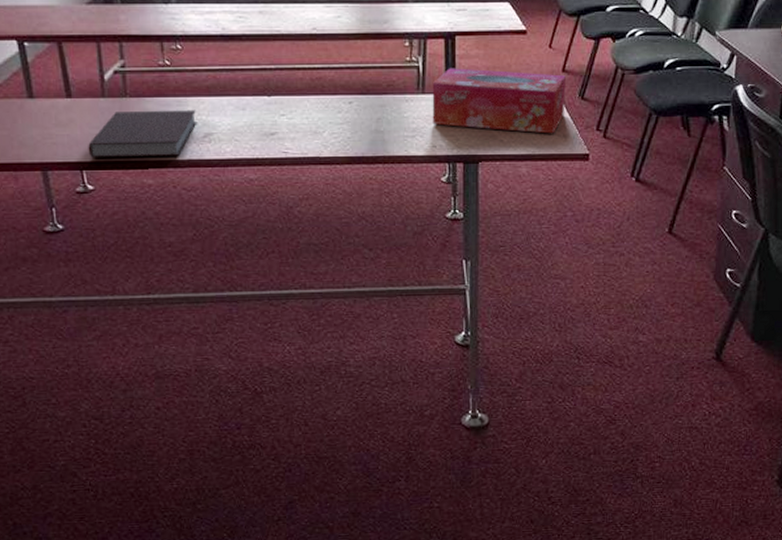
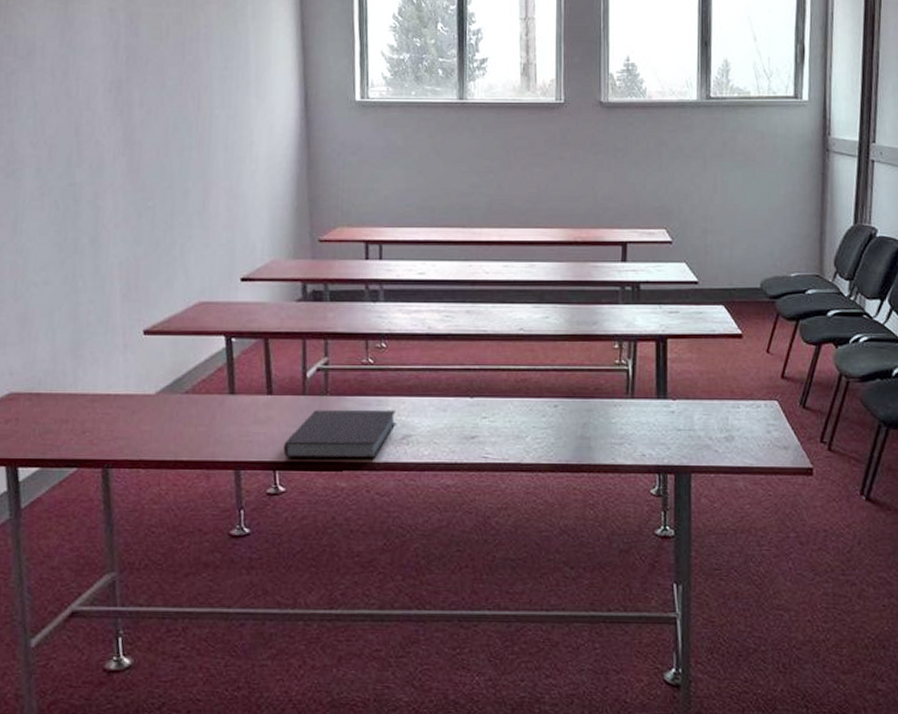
tissue box: present [432,68,566,134] -> none [642,372,785,445]

